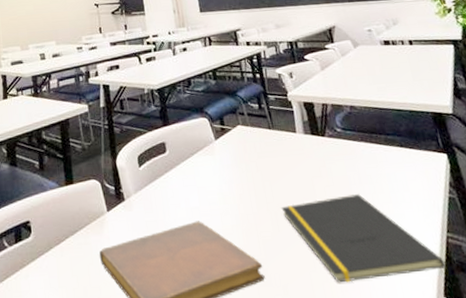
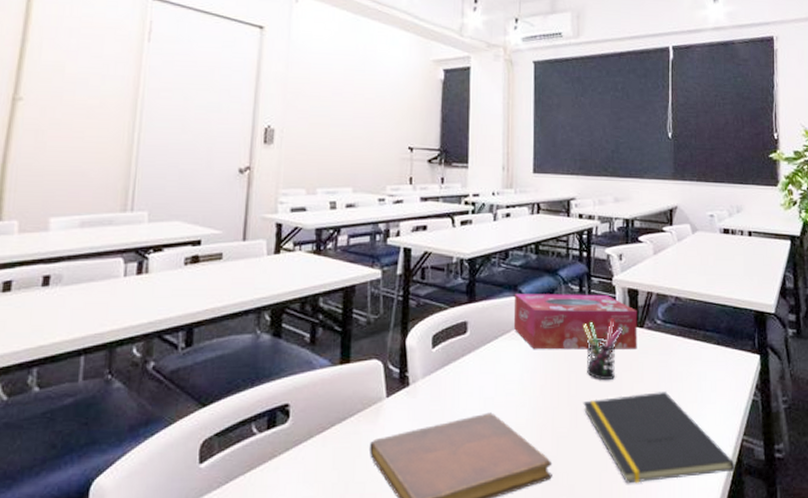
tissue box: none [202,109,323,163] -> present [513,294,637,350]
pen holder: none [267,130,307,187] -> present [582,318,623,381]

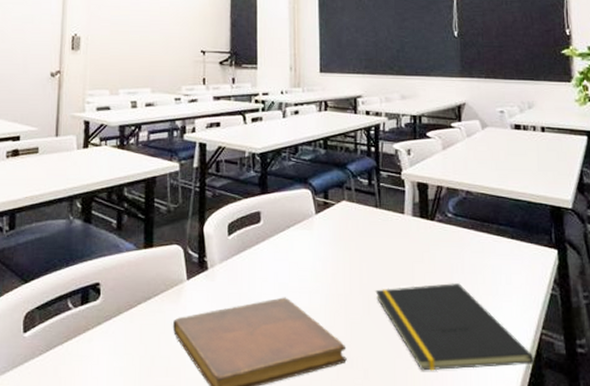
tissue box: present [513,294,637,350] -> none [304,186,428,241]
pen holder: present [582,318,623,381] -> none [373,211,413,271]

